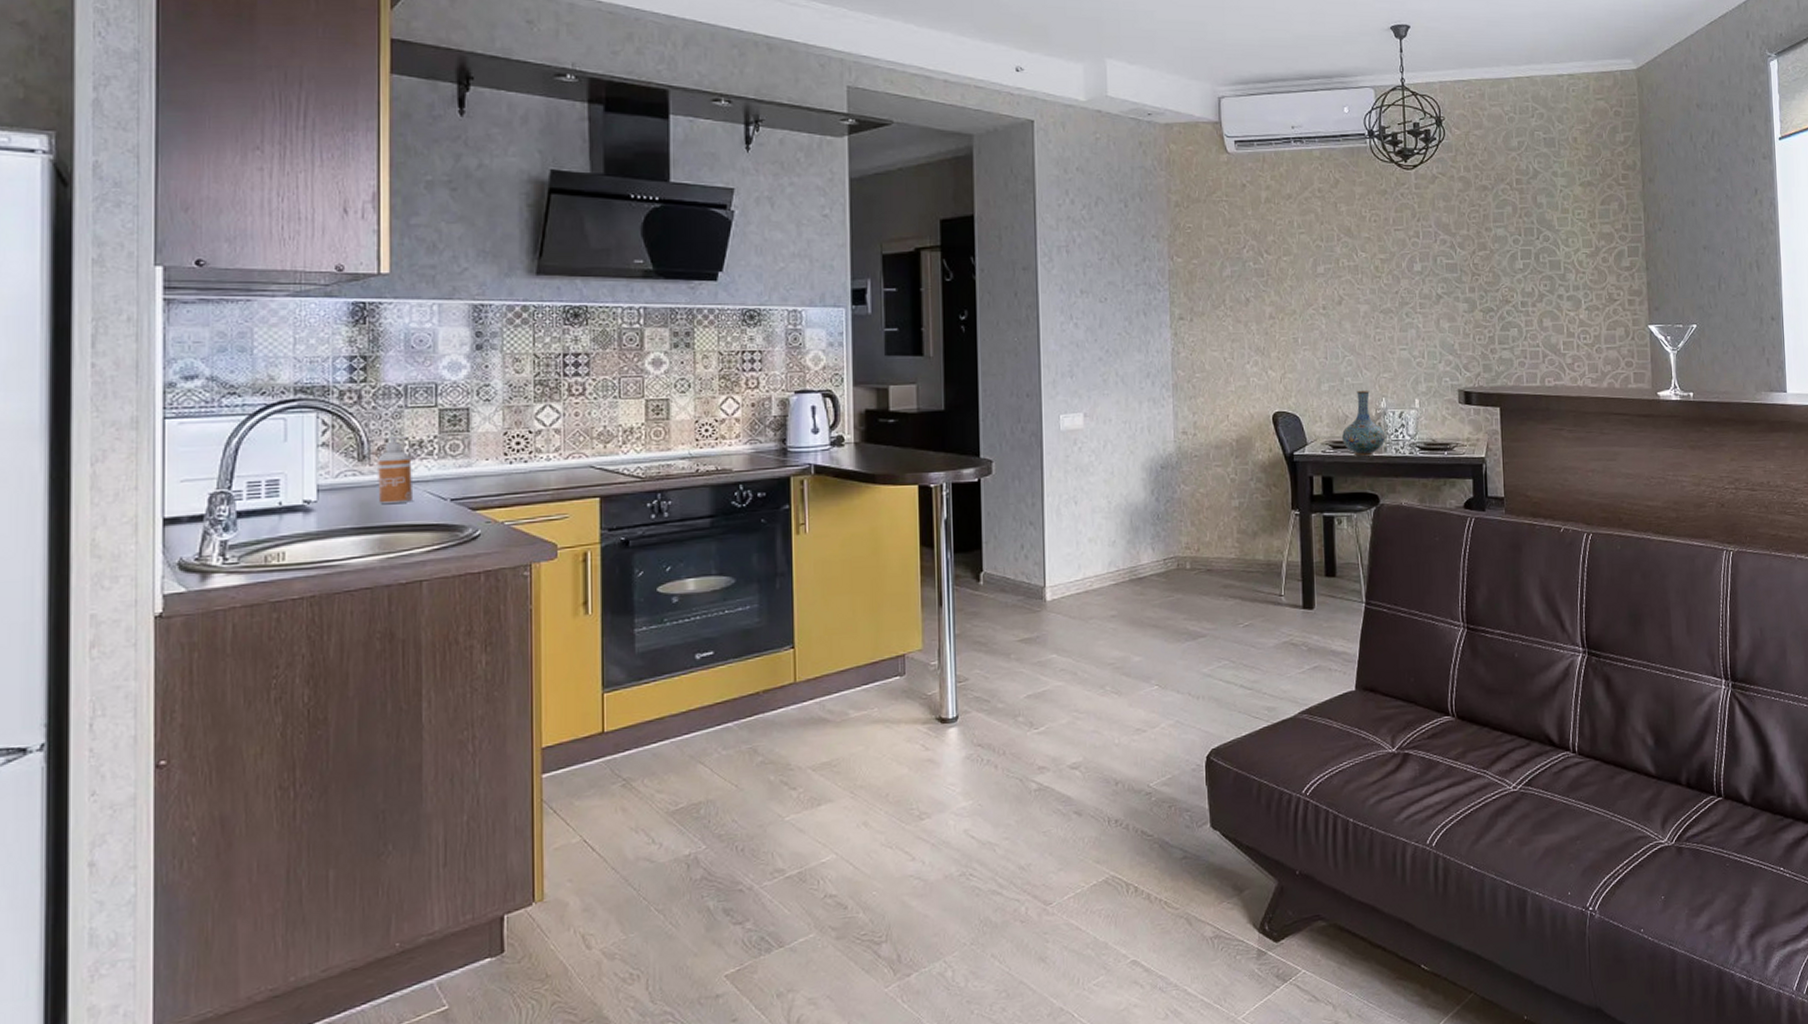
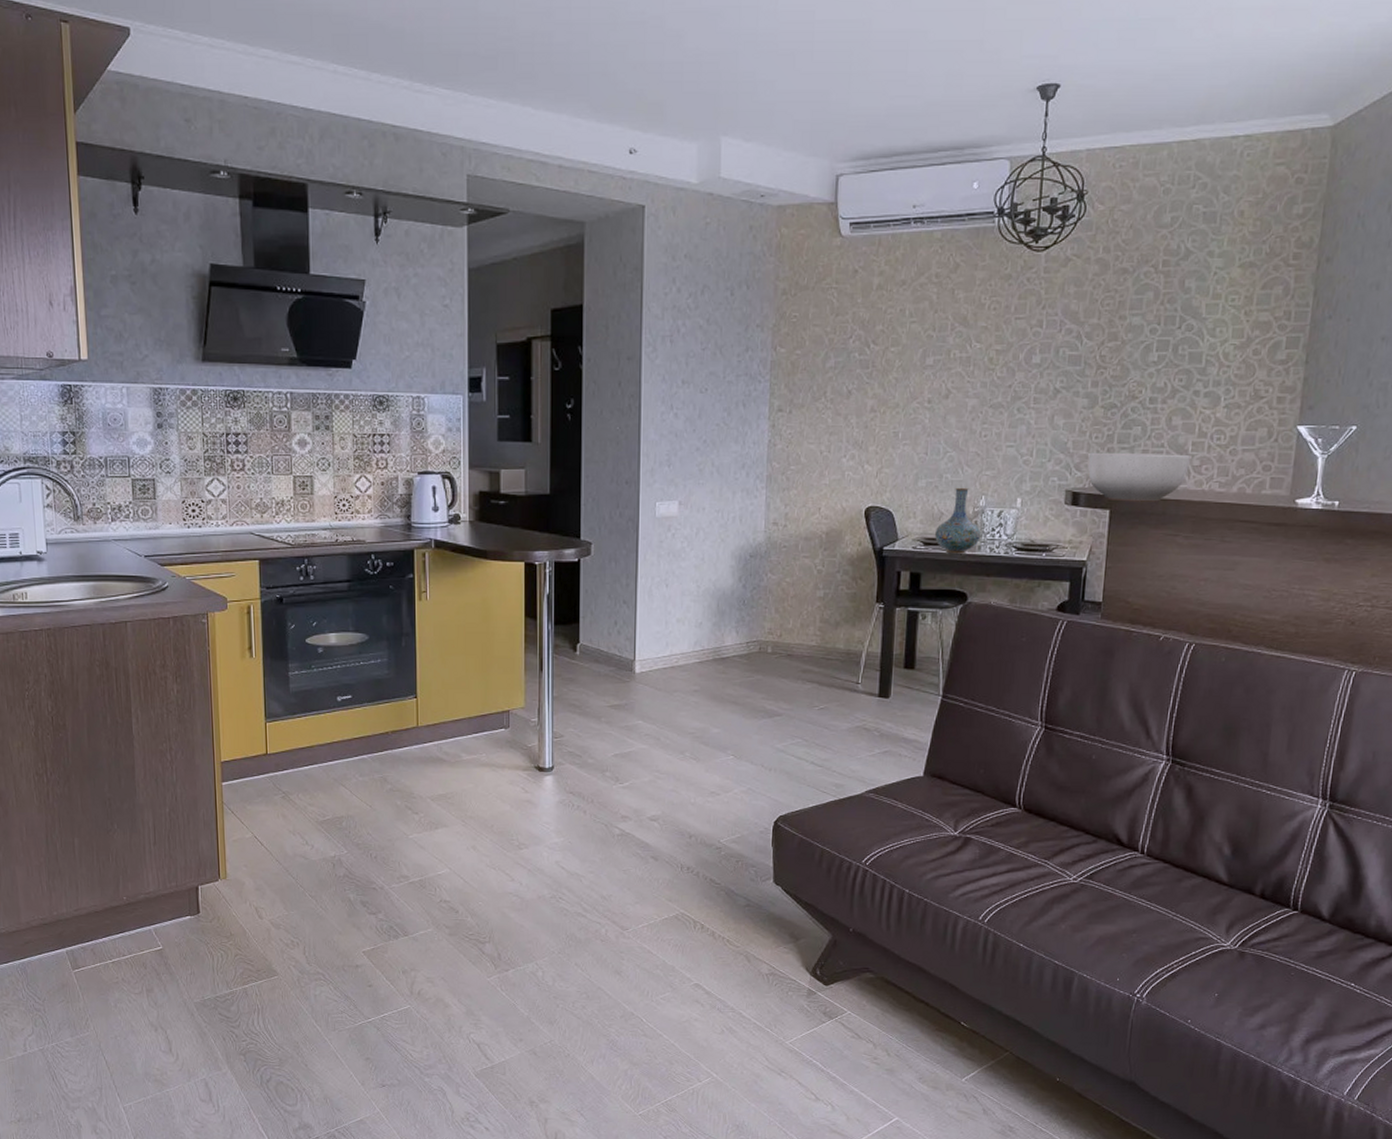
soap dispenser: present [378,436,412,505] -> none [88,501,116,558]
bowl: none [1473,352,1565,399] -> present [1087,452,1192,502]

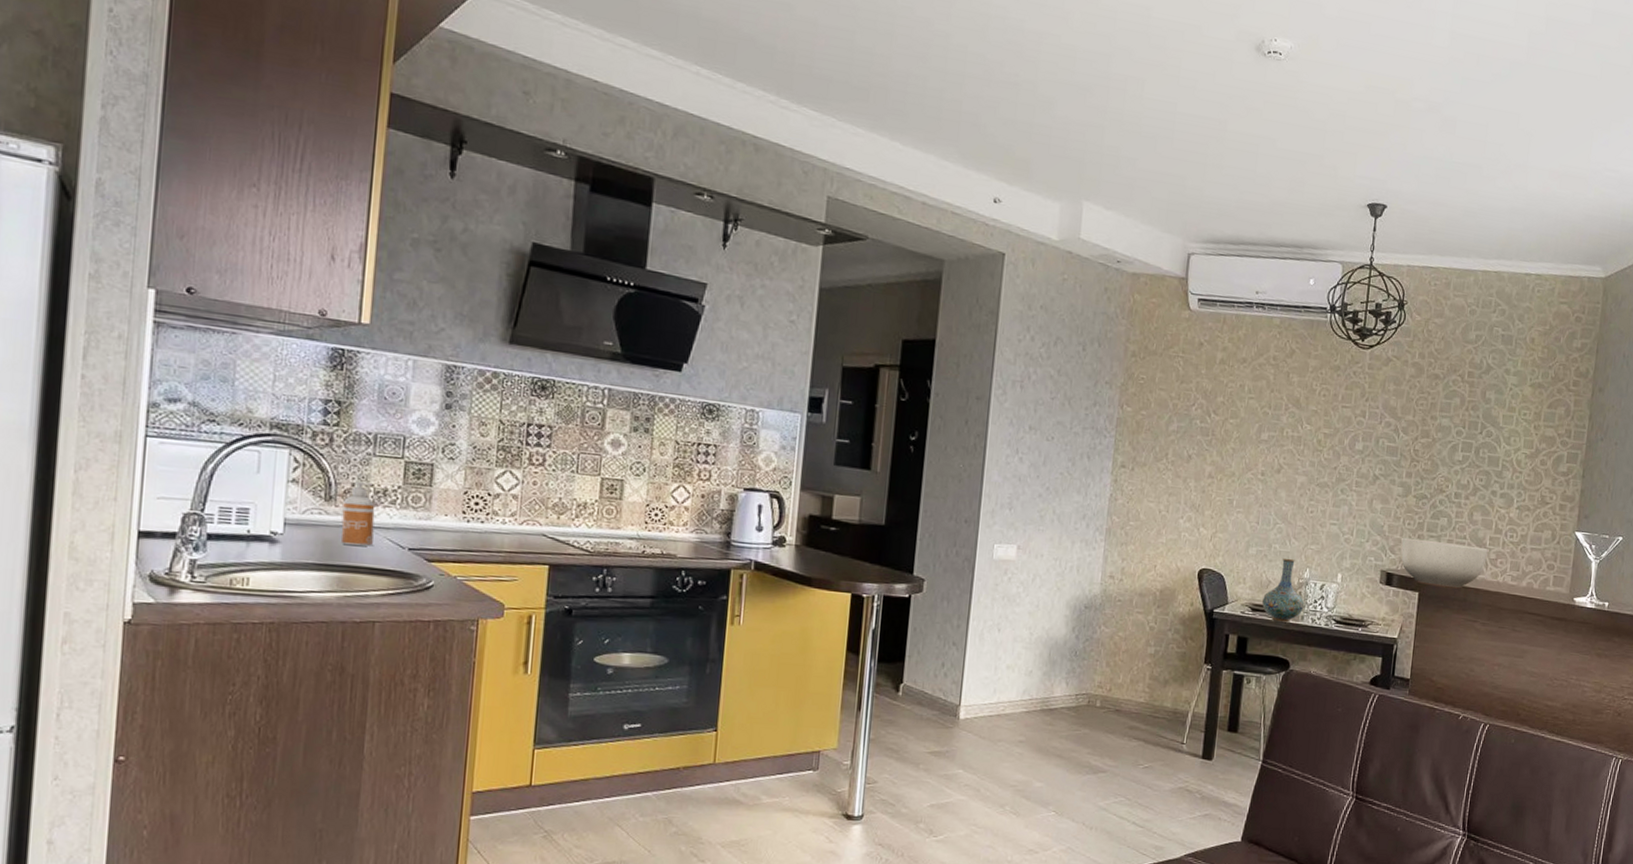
soap dispenser: none [88,501,116,558] -> present [341,481,376,547]

